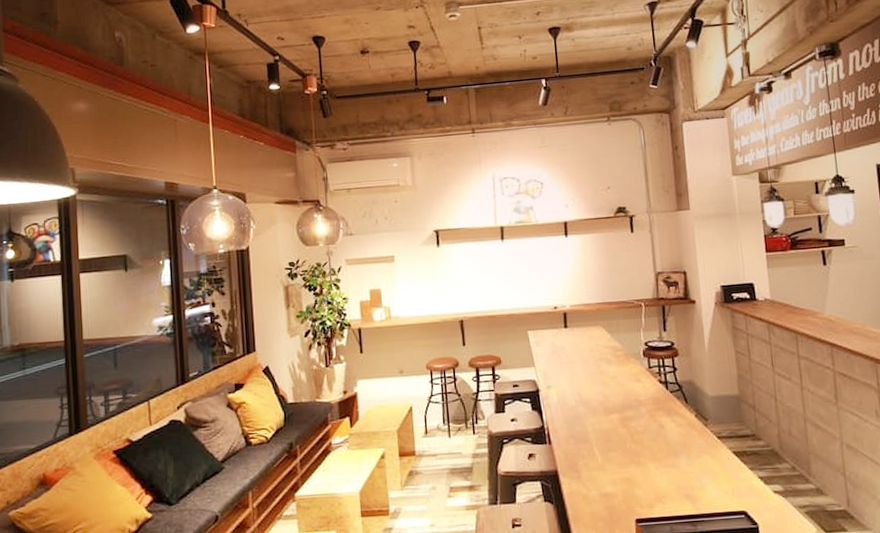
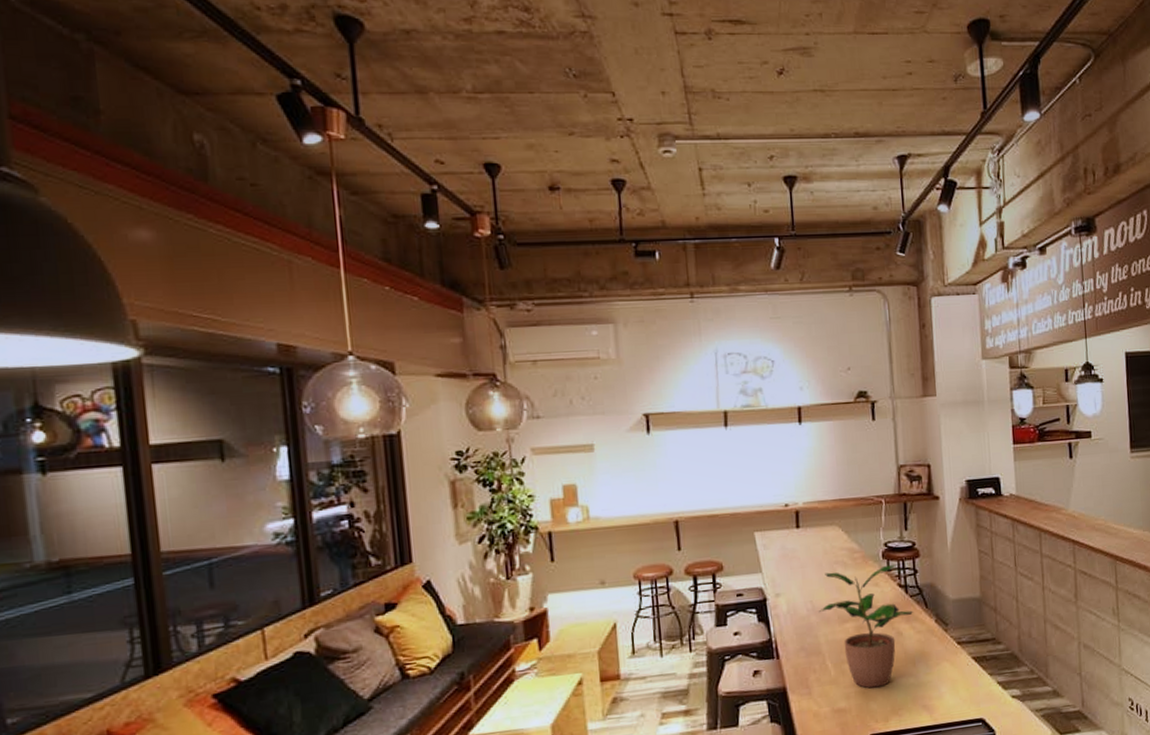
potted plant: none [585,363,675,476] -> present [818,565,914,688]

